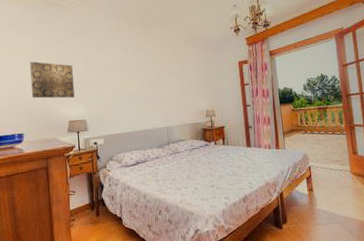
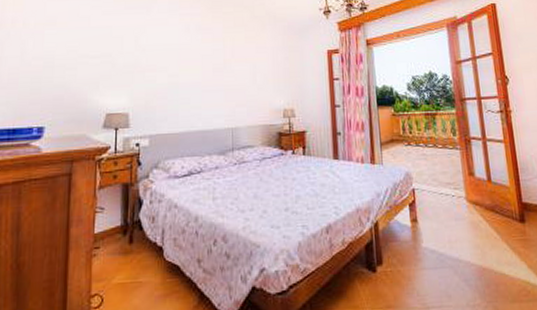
wall art: present [30,61,75,99] -> none [62,35,118,84]

